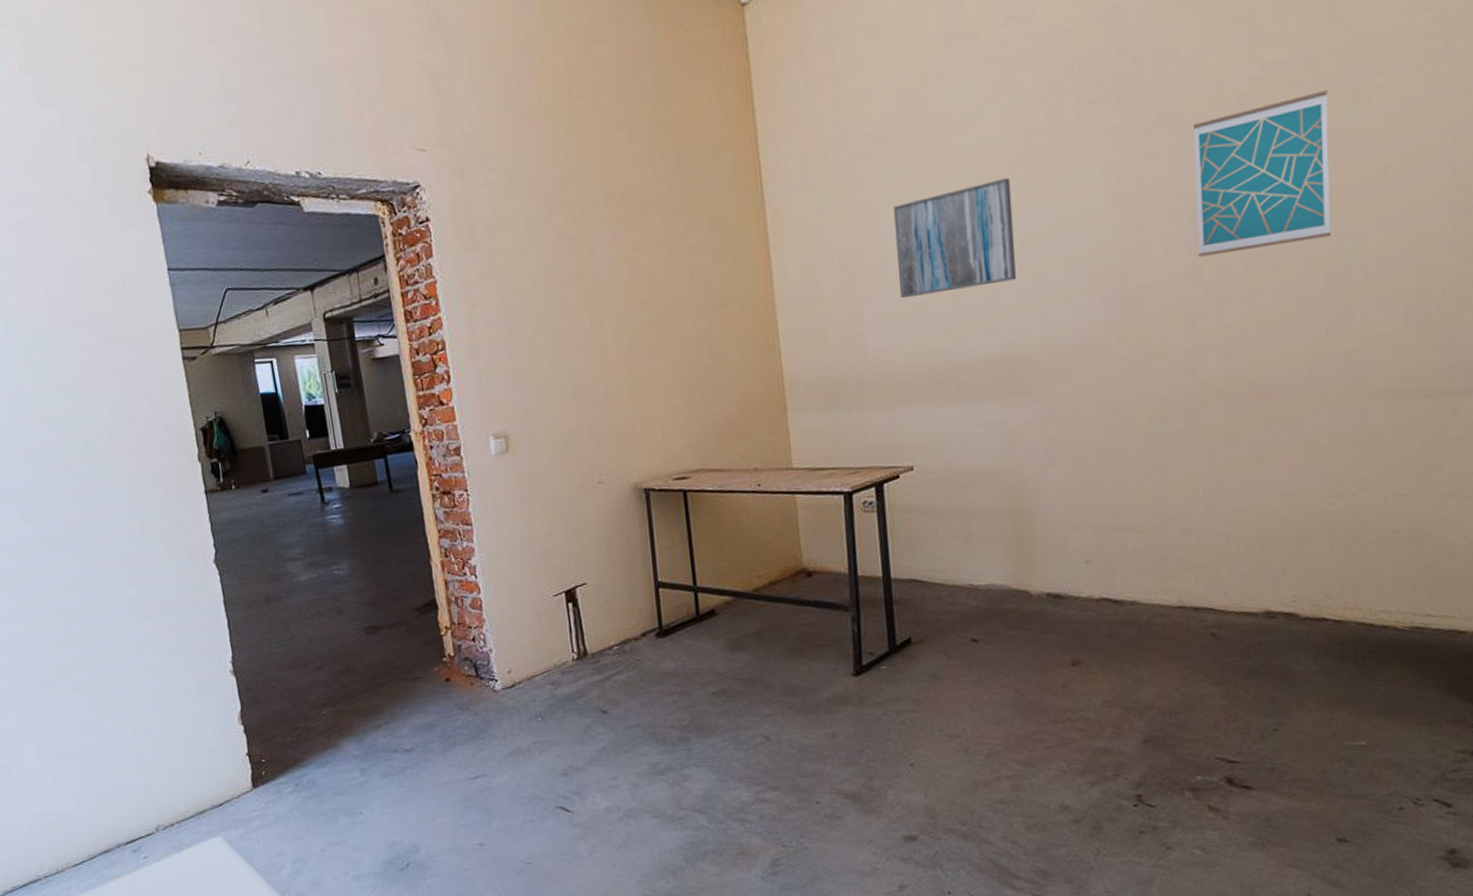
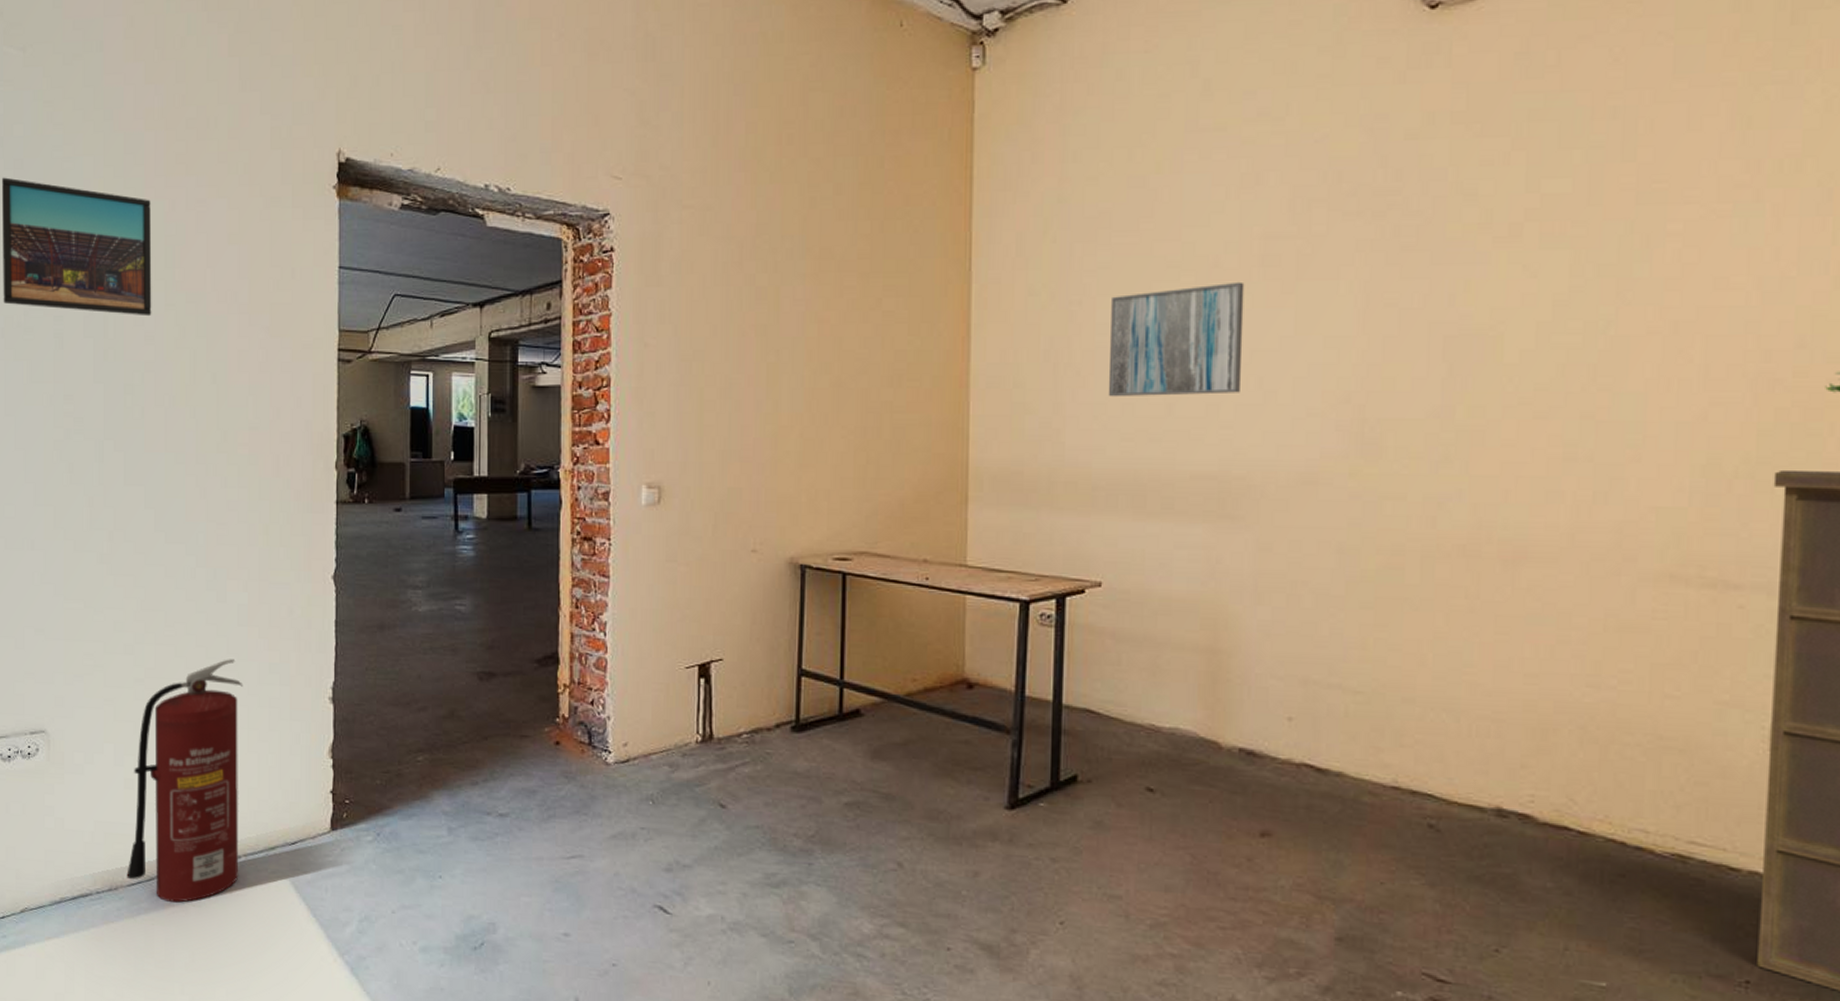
fire extinguisher: none [57,650,175,874] -> present [126,659,244,903]
wall art: present [1193,90,1331,257] -> none [1450,231,1614,395]

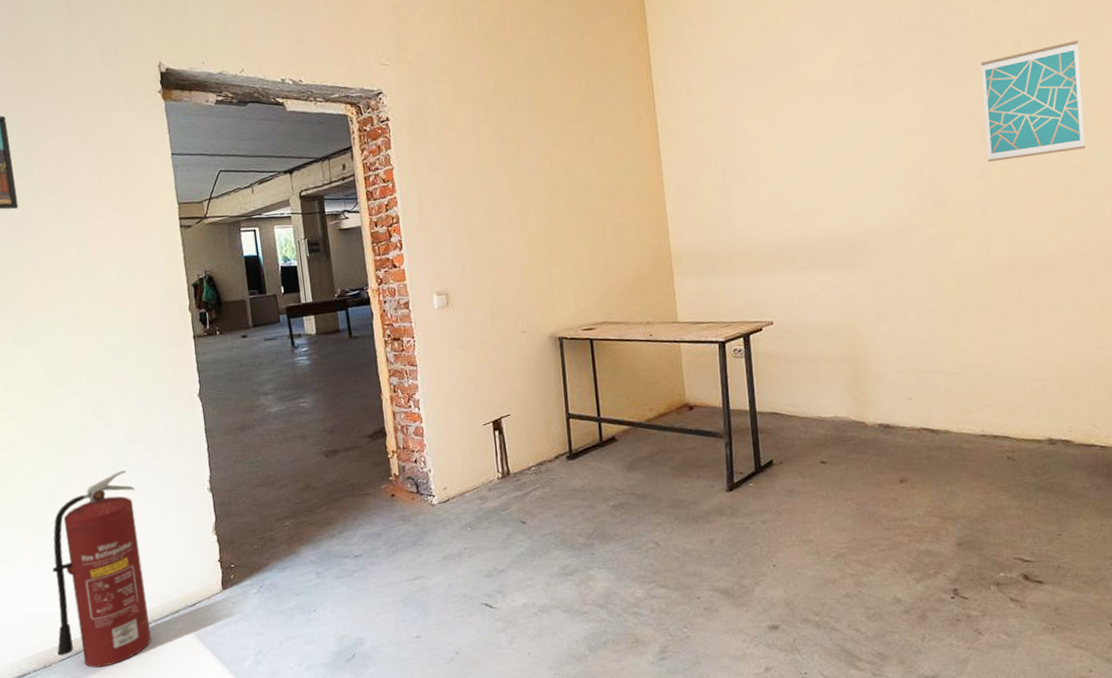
wall art: present [1108,281,1245,397] -> none [756,98,851,190]
wall art: none [1450,231,1614,395] -> present [981,40,1085,162]

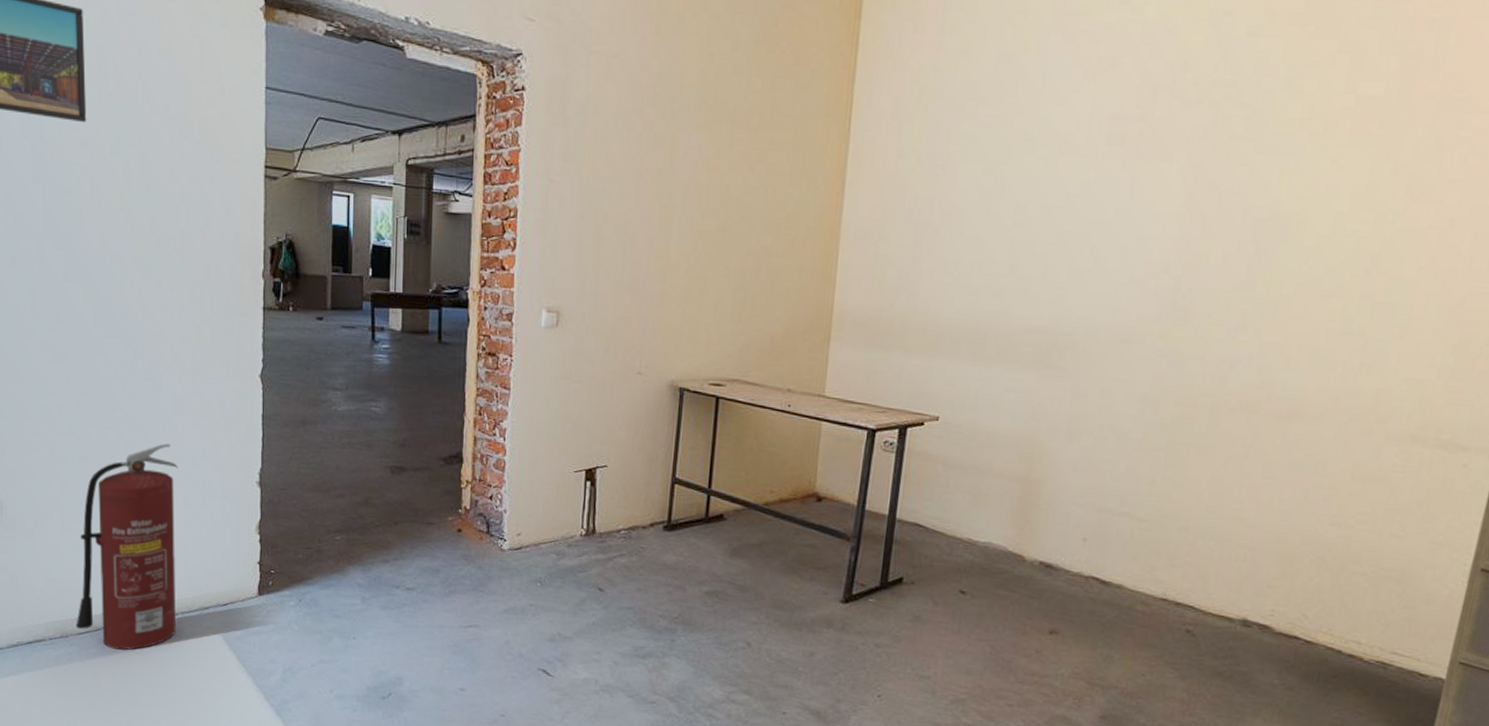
wall art: present [981,40,1085,162] -> none [1254,133,1414,277]

